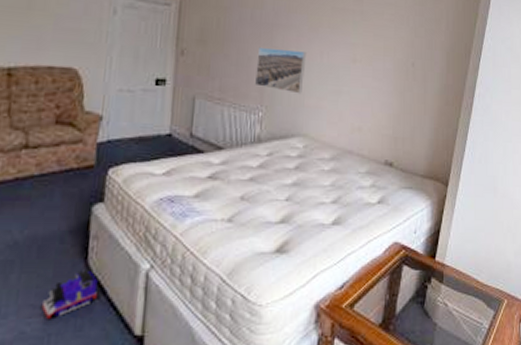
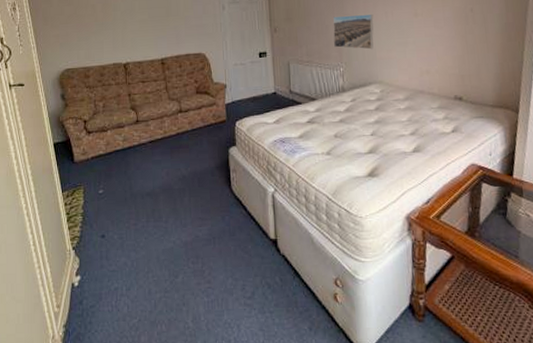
toy train: present [39,270,98,319] -> none [205,193,241,227]

